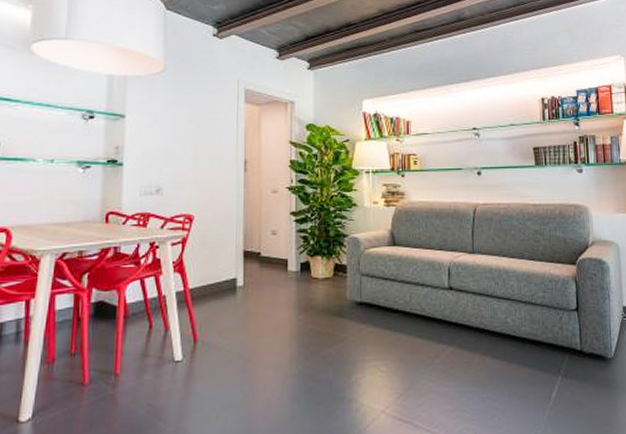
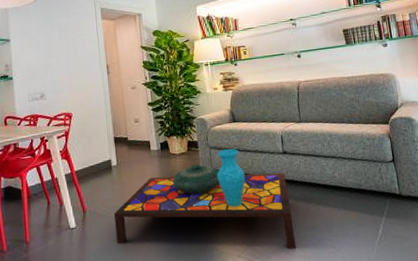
coffee table: none [232,304,453,409] -> present [114,172,297,250]
decorative bowl: none [310,293,370,332] -> present [172,164,220,195]
vase: none [366,277,400,350] -> present [217,148,245,207]

